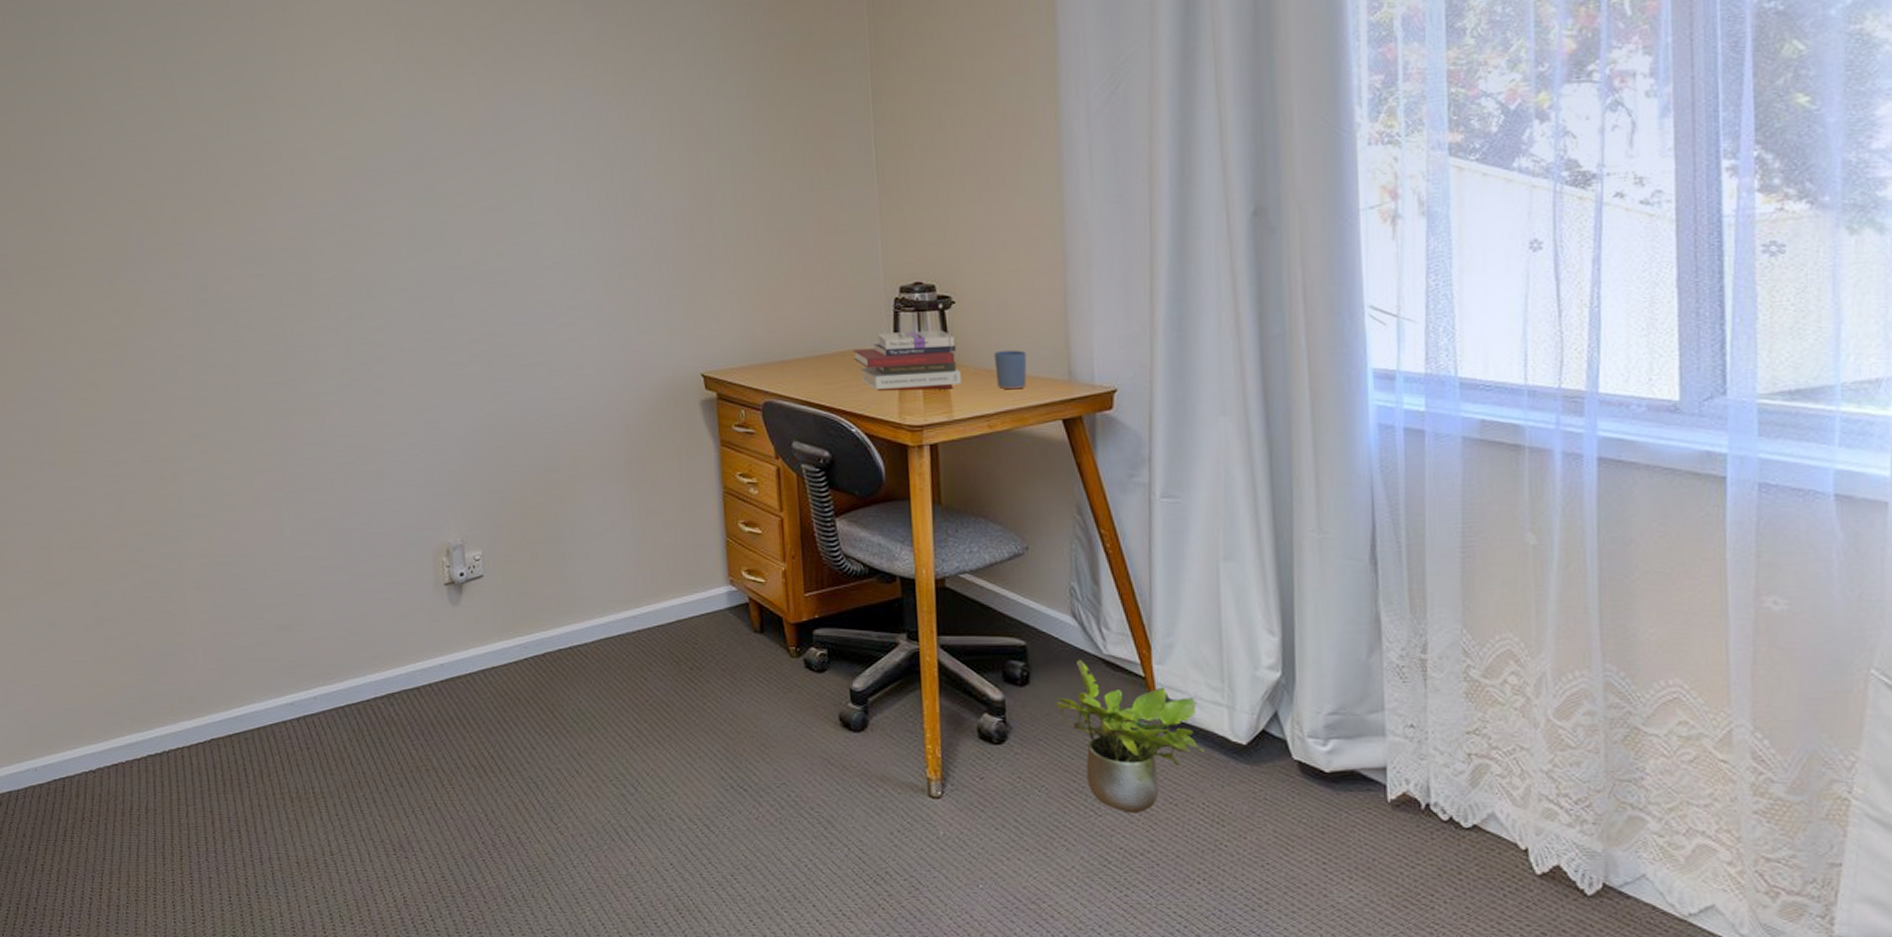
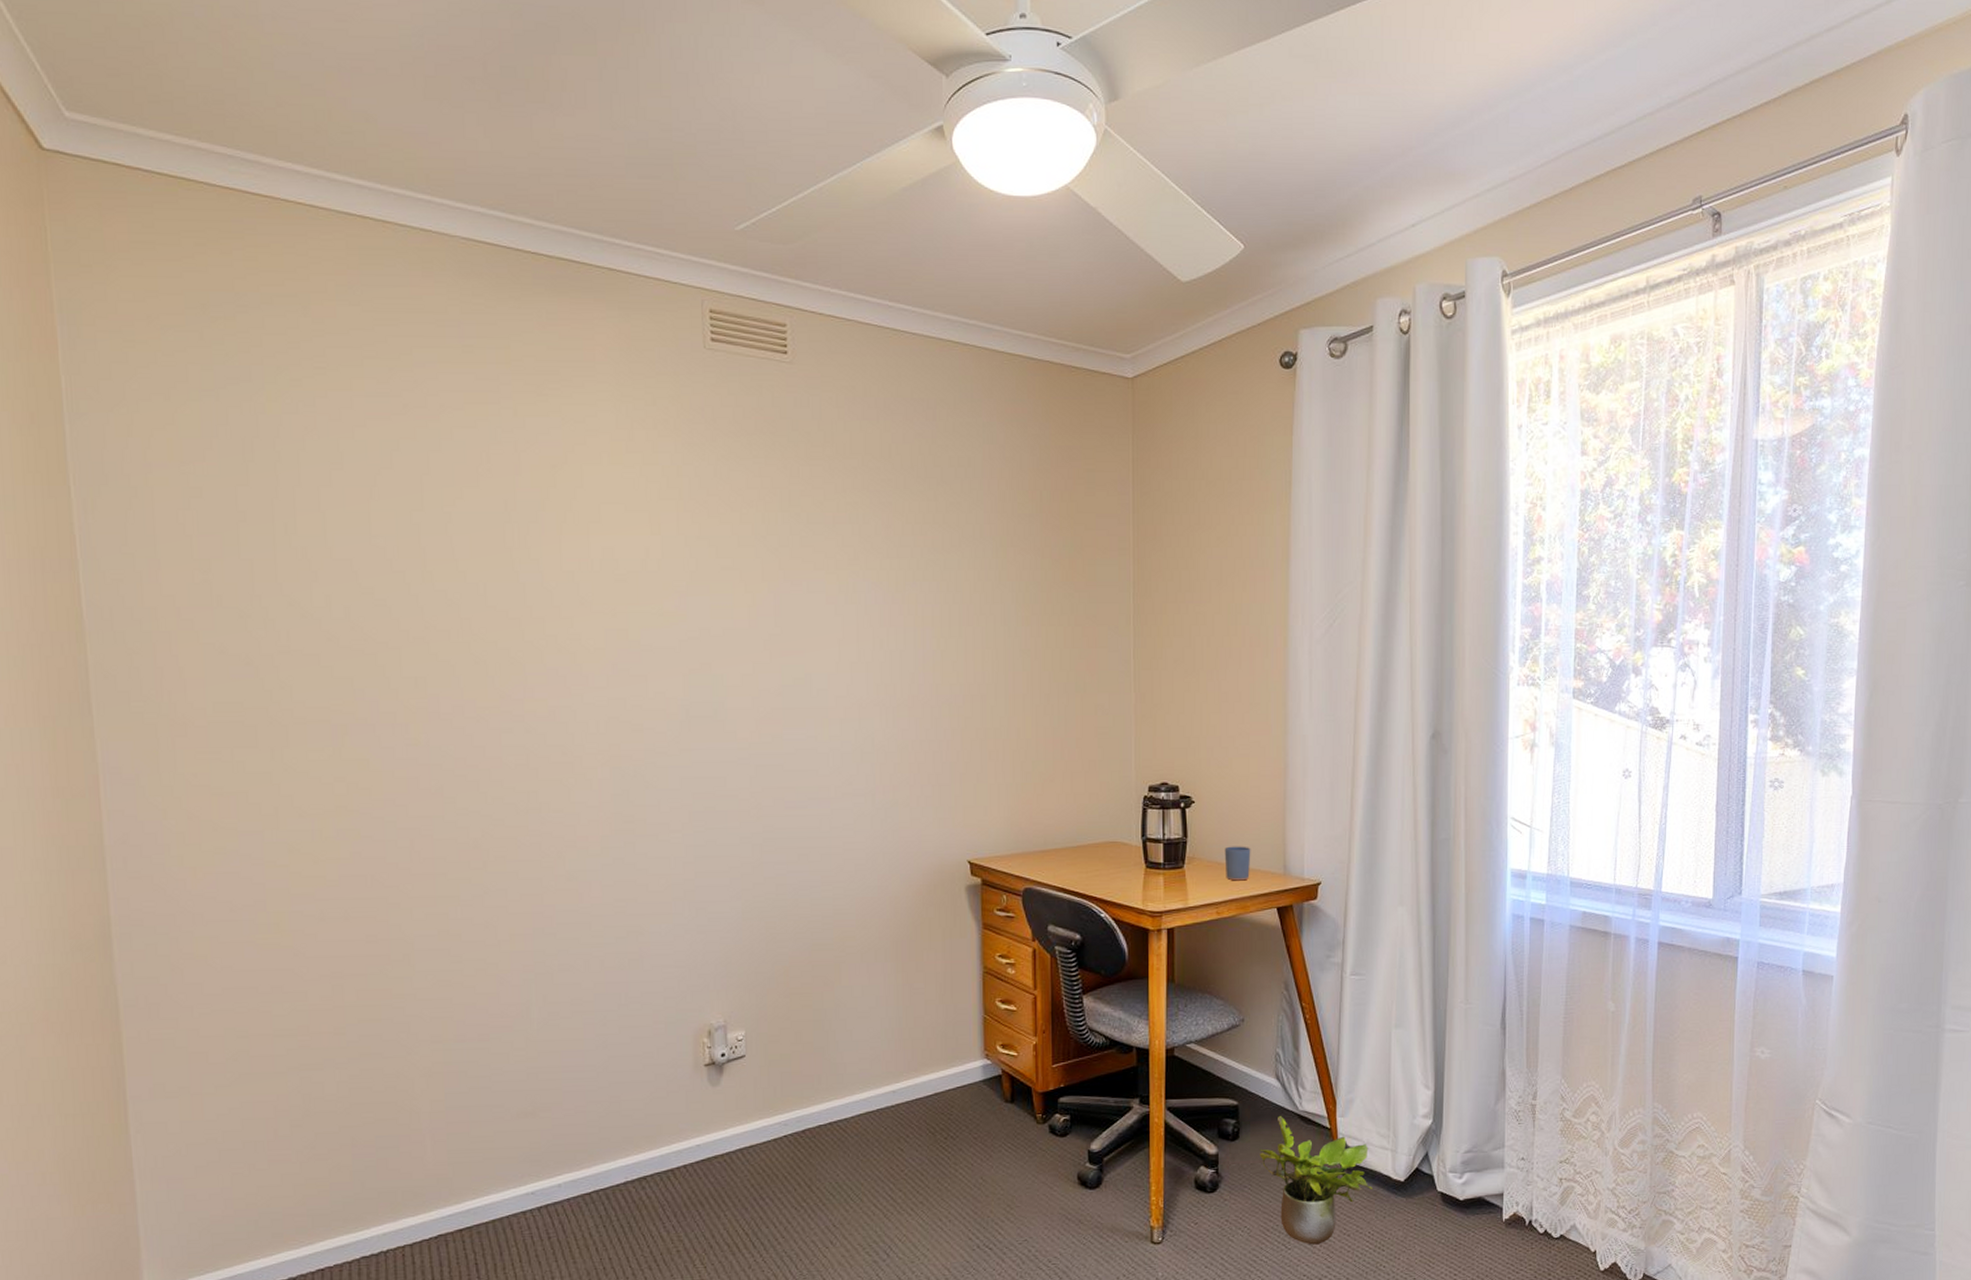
books: present [853,330,961,391] -> none [1105,827,1196,881]

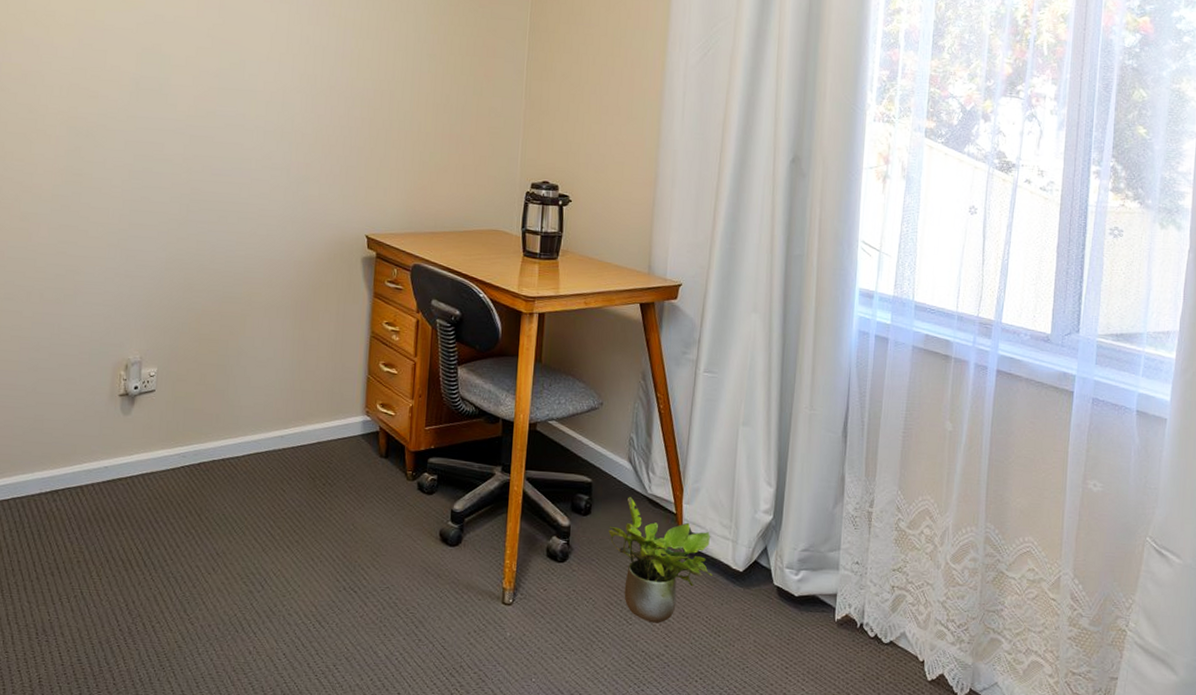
mug: present [1224,846,1251,881] -> none [595,243,620,276]

